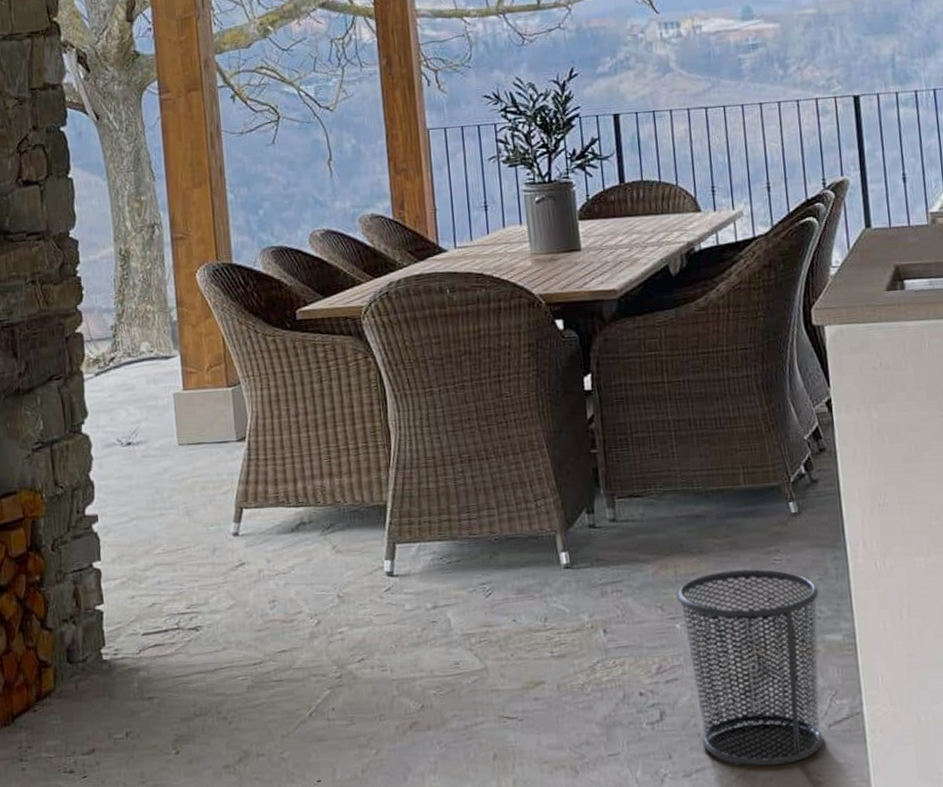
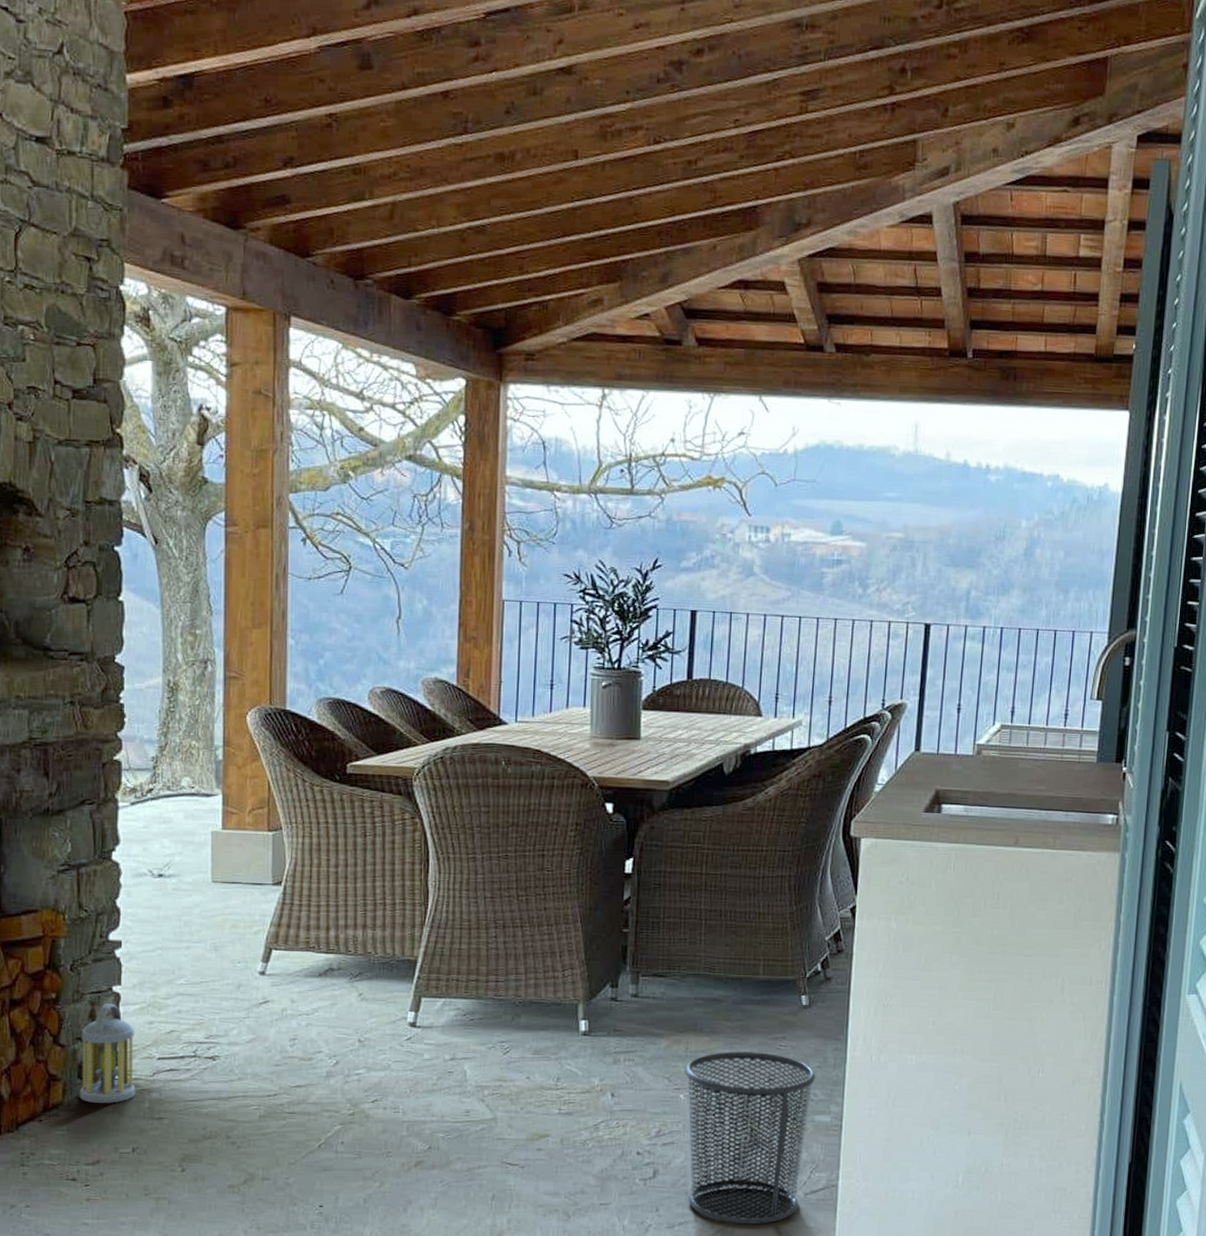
lantern: none [66,581,124,687] -> present [79,1004,136,1103]

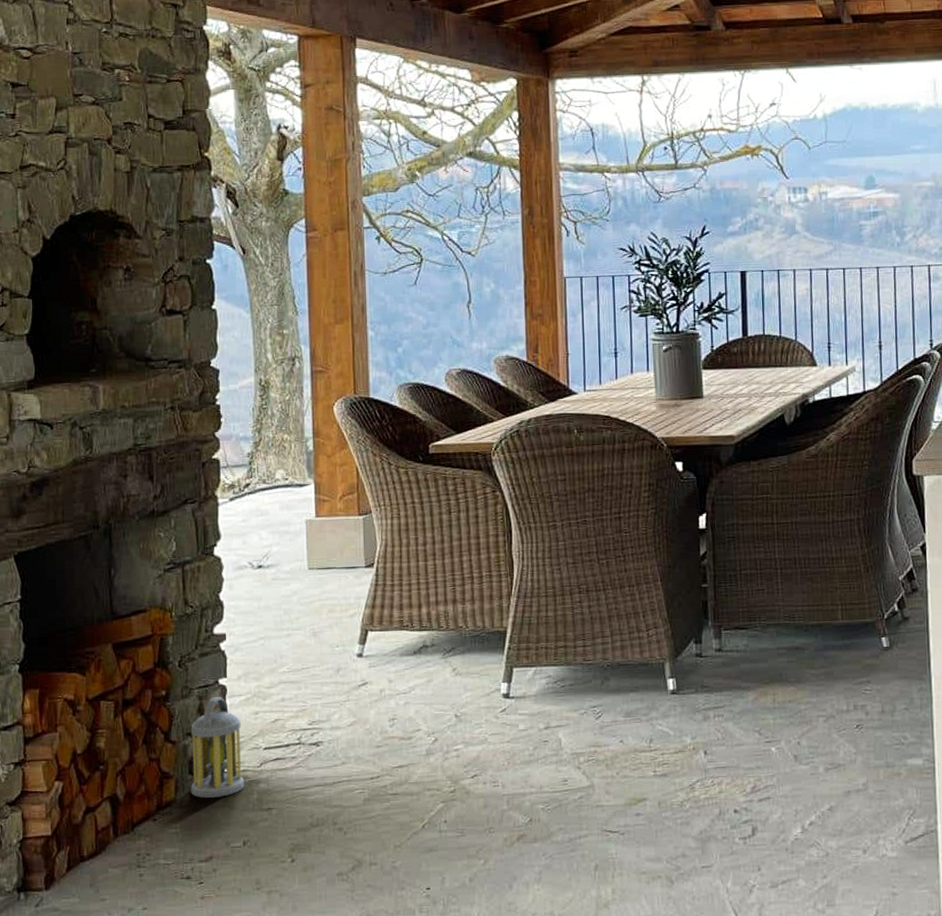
waste bin: present [684,1051,816,1224] -> none [773,698,904,878]

